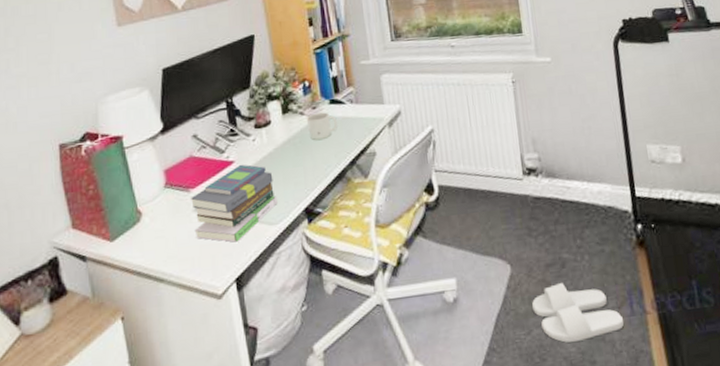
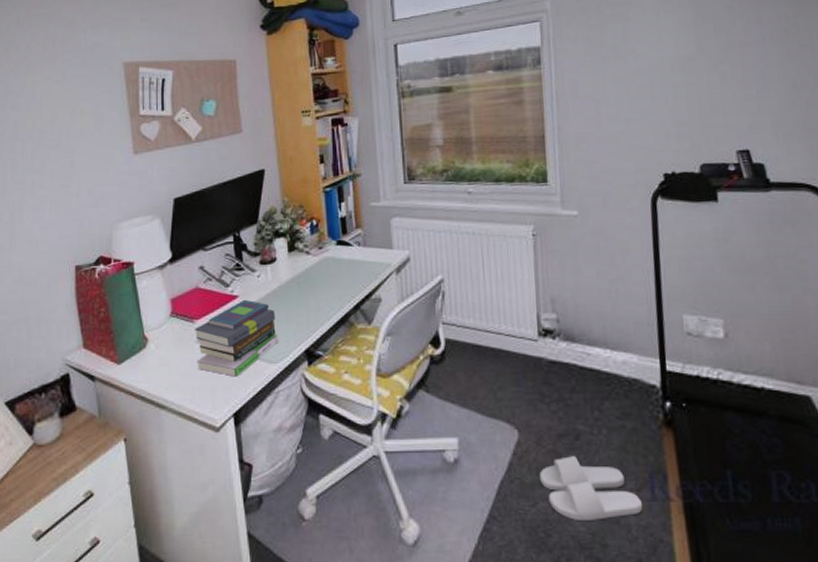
mug: present [306,112,338,141] -> none [312,253,344,282]

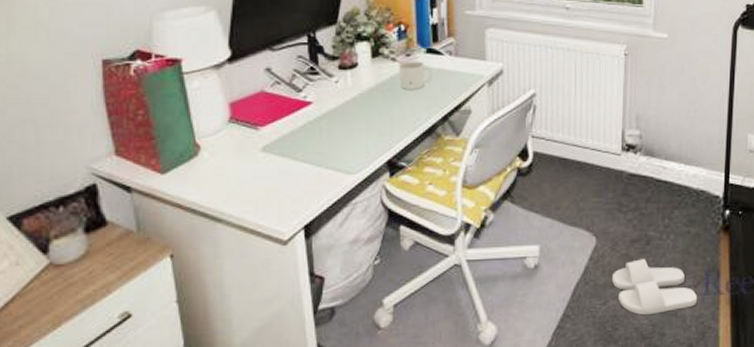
books: present [195,299,279,377] -> none [259,106,358,188]
mug: none [312,253,344,282] -> present [398,61,433,91]

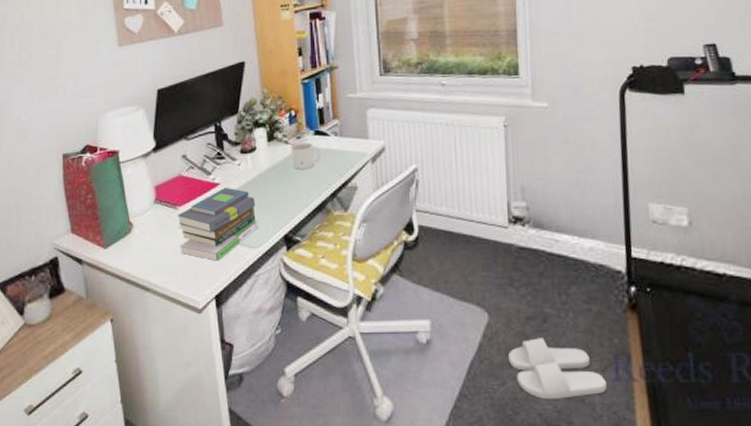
books: none [259,106,358,188] -> present [178,187,258,261]

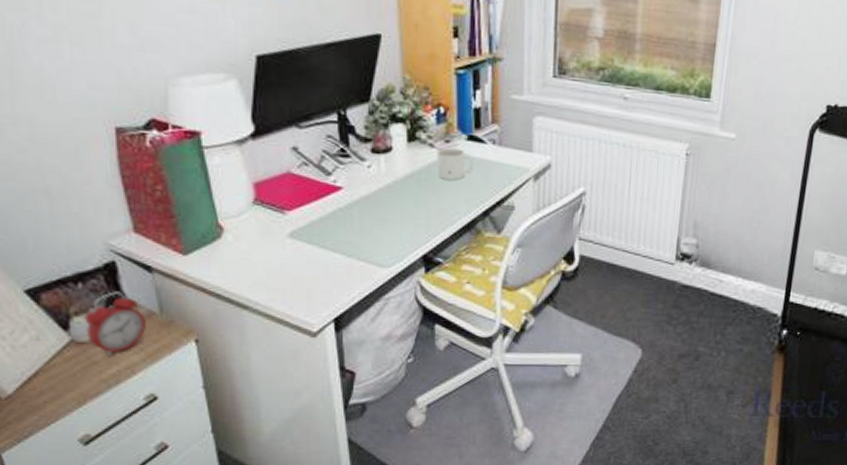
alarm clock: none [35,281,76,337] -> present [84,291,146,357]
books: present [178,187,258,261] -> none [286,192,391,279]
slippers: present [507,338,608,400] -> none [655,375,746,432]

